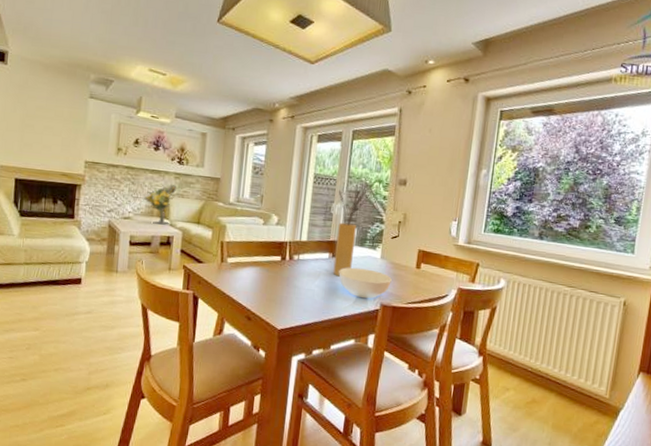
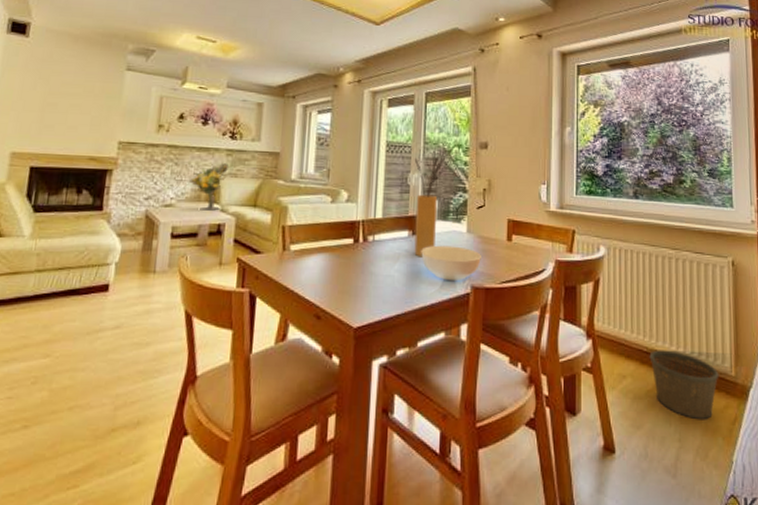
basket: none [532,370,595,430] -> present [649,350,719,419]

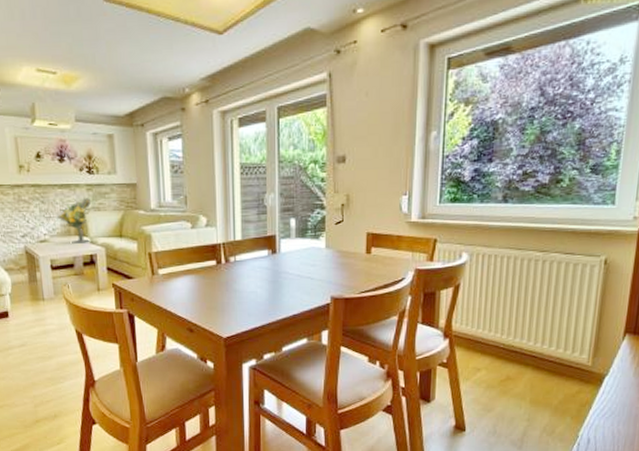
vase: present [414,147,453,257] -> none [270,165,309,274]
bowl: present [421,245,481,282] -> none [281,261,340,294]
basket: present [649,350,719,419] -> none [505,345,575,402]

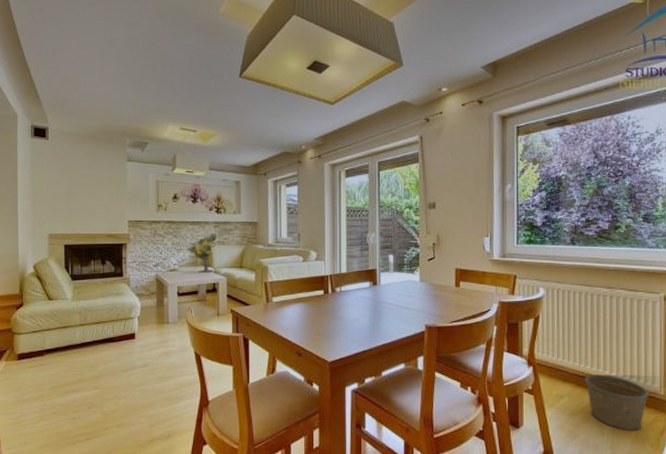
basket: none [505,345,575,402] -> present [584,374,649,430]

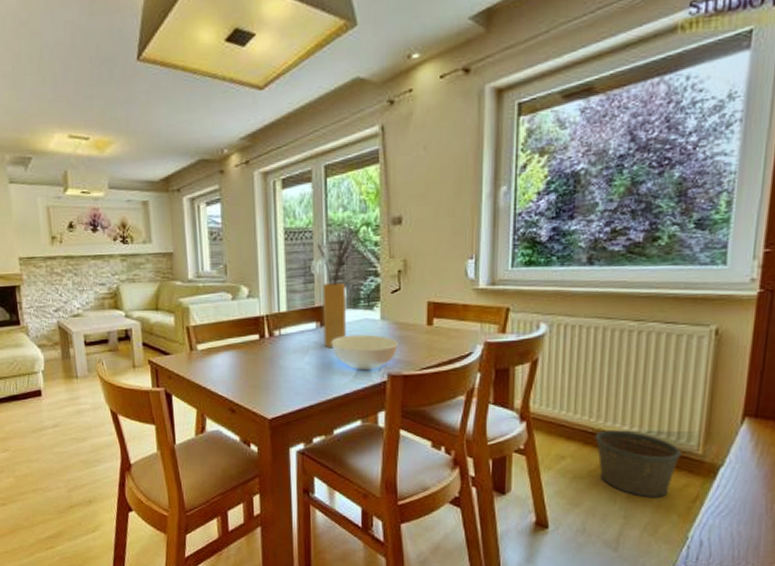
bouquet: present [186,232,217,273] -> none [90,268,126,318]
vase: none [372,210,405,304] -> present [318,228,361,349]
bowl: none [381,293,433,322] -> present [331,334,398,371]

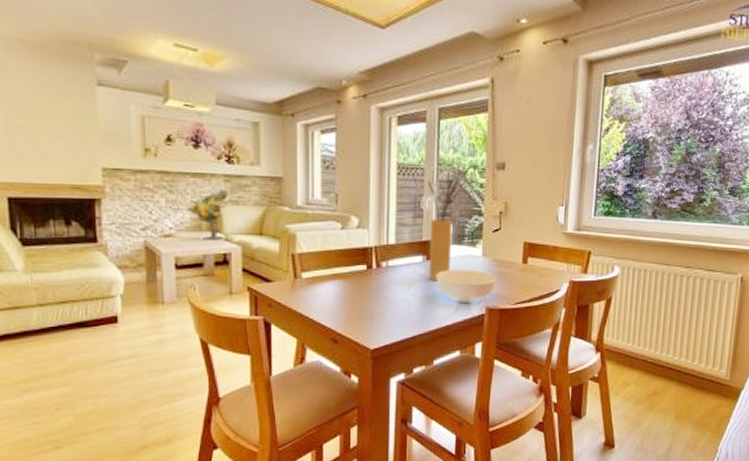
bouquet: none [90,268,126,318] -> present [186,188,228,240]
basket: present [595,430,682,497] -> none [653,360,716,417]

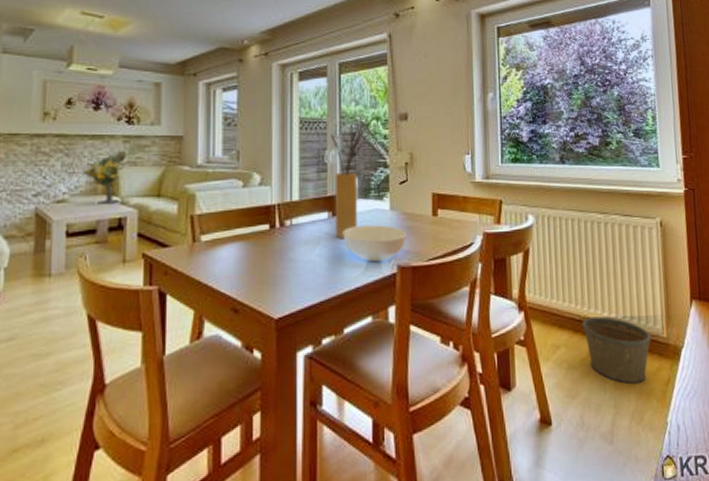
basket: none [653,360,716,417] -> present [582,316,652,384]

